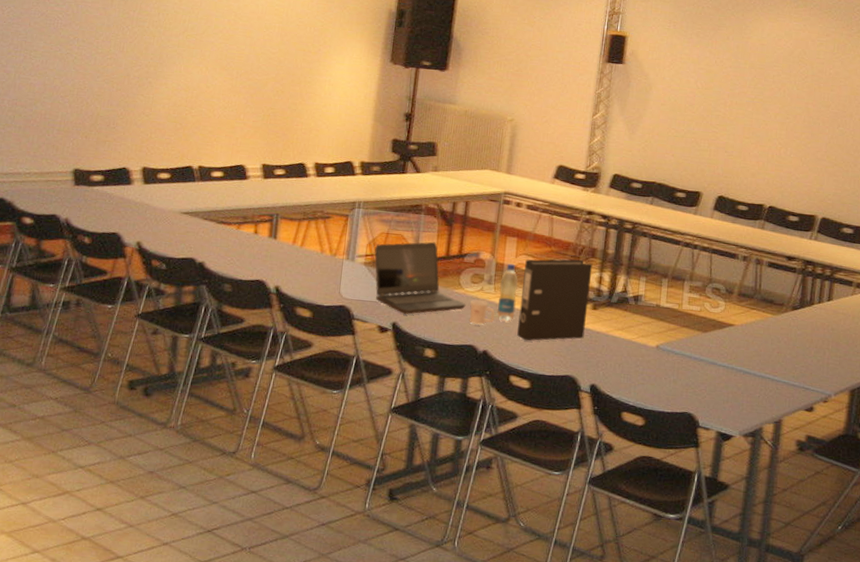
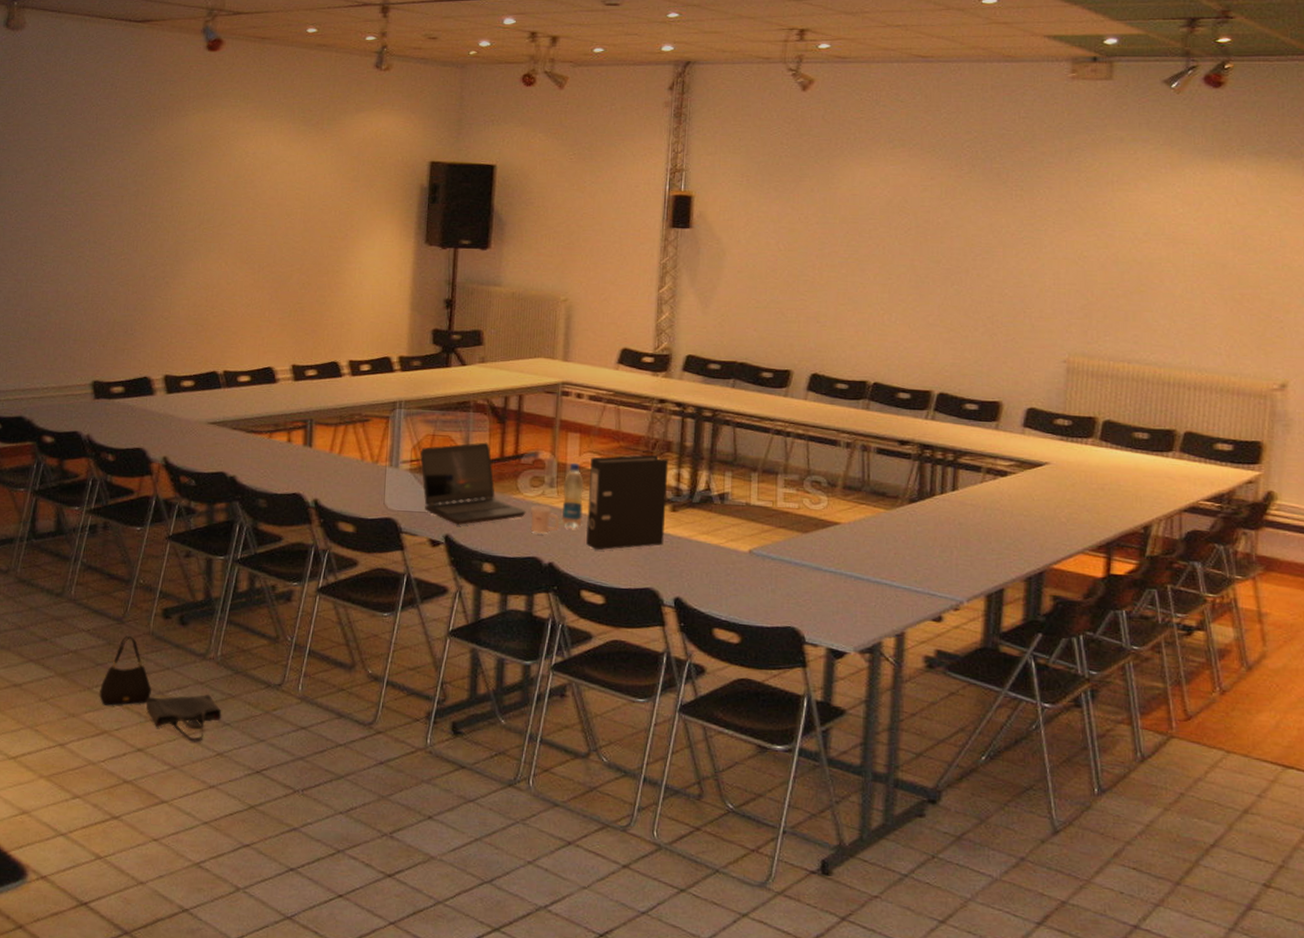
handbag: none [62,404,114,468] -> present [98,636,153,706]
tote bag: none [106,459,179,504] -> present [145,694,222,743]

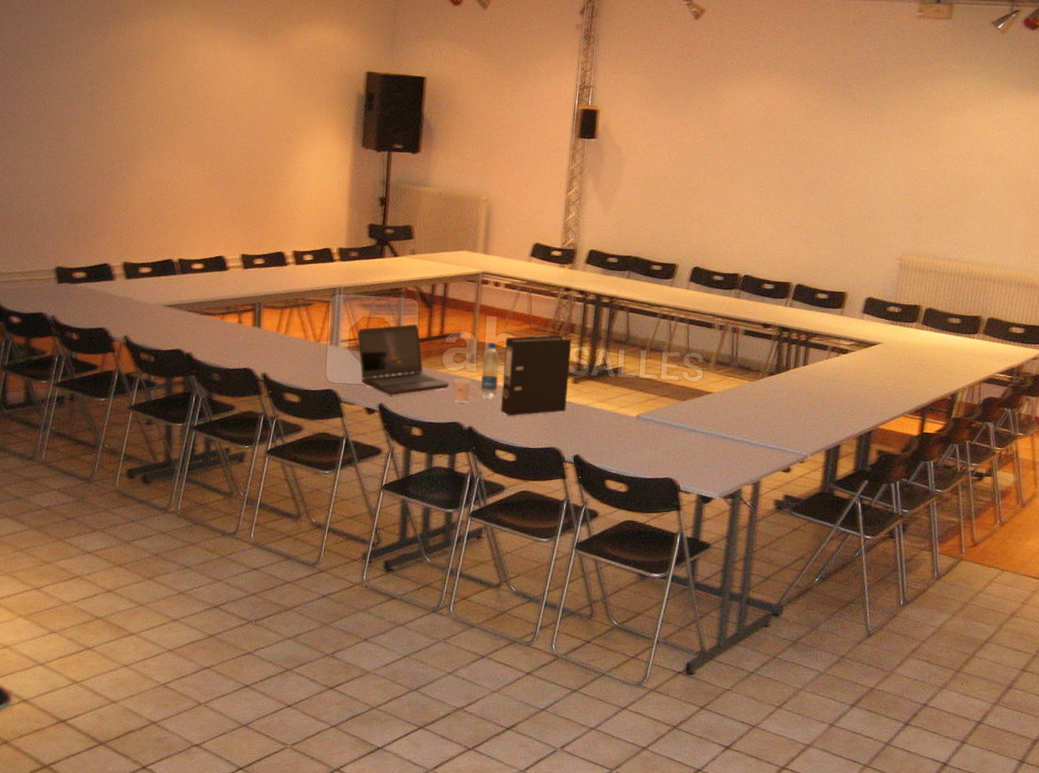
handbag: present [98,636,153,706] -> none [70,494,120,554]
tote bag: present [145,694,222,743] -> none [113,542,183,583]

